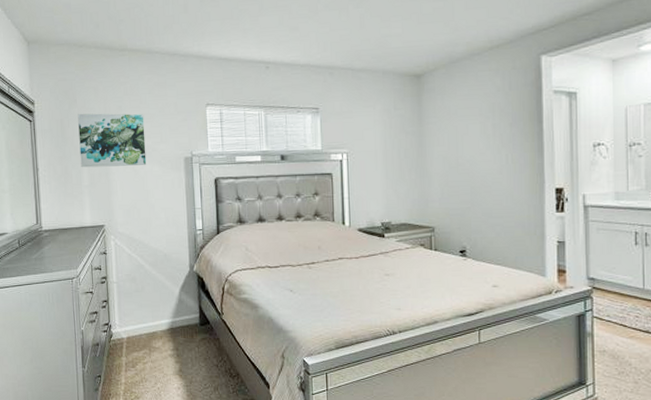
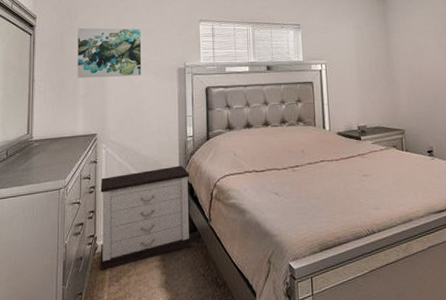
nightstand: none [111,259,204,356] -> present [100,165,191,271]

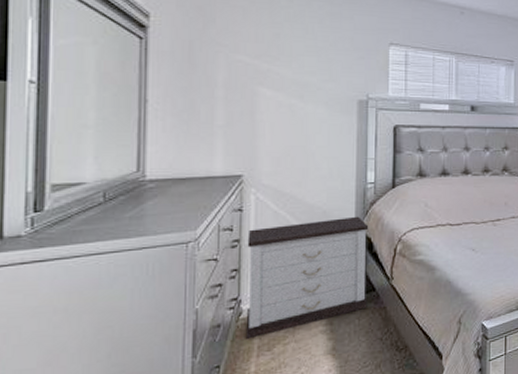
wall art: present [77,27,142,79] -> none [214,35,310,105]

